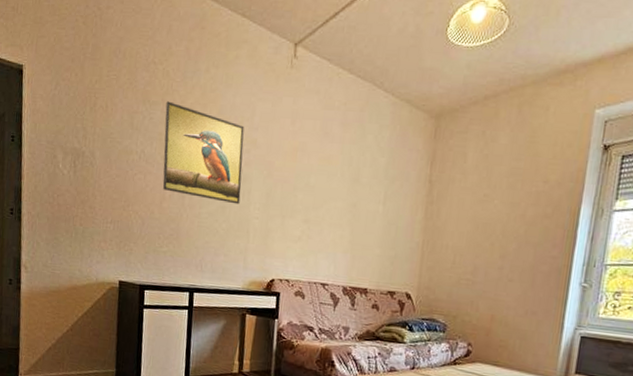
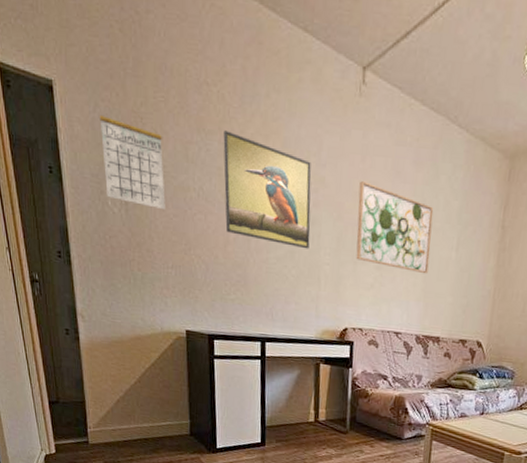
calendar: none [58,91,112,170] -> present [100,114,165,209]
wall art: none [284,142,361,227] -> present [356,181,434,274]

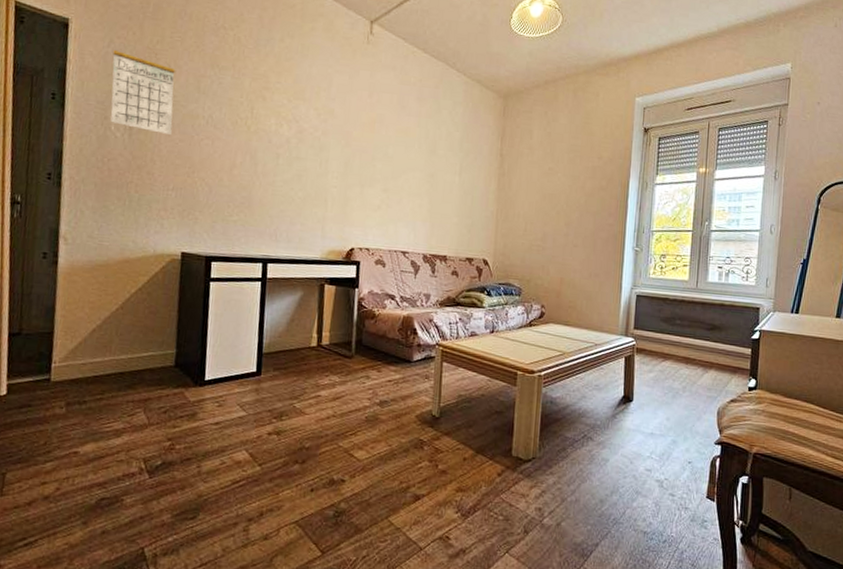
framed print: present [223,130,311,249] -> none [232,67,321,173]
wall art: present [356,181,434,274] -> none [363,113,437,197]

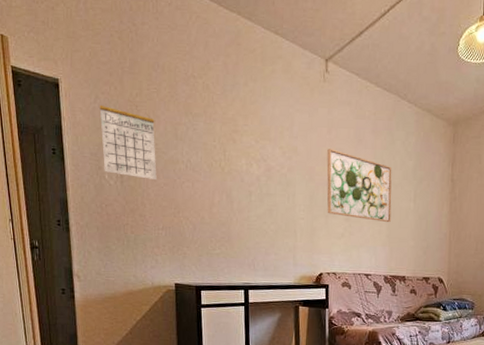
wall art: none [363,113,437,197] -> present [326,149,392,223]

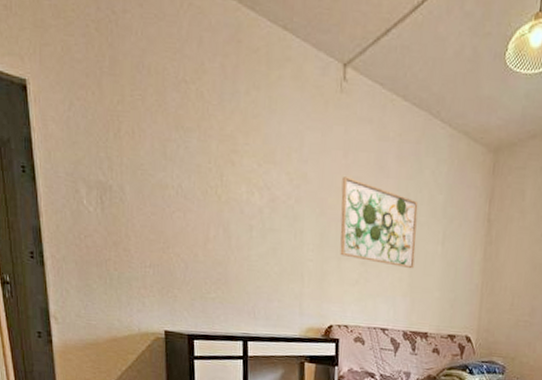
calendar: present [99,104,157,179] -> none [75,113,143,207]

